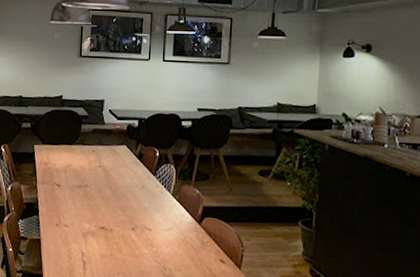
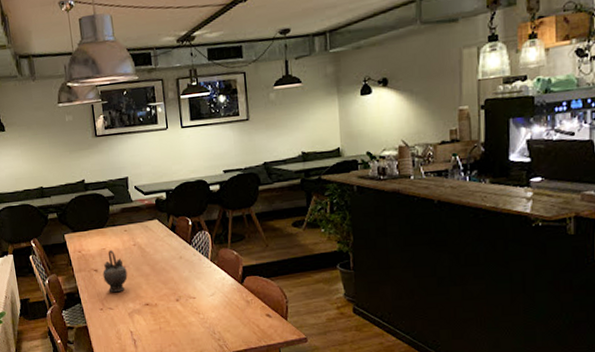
teapot: none [64,168,88,211] -> present [103,250,128,293]

